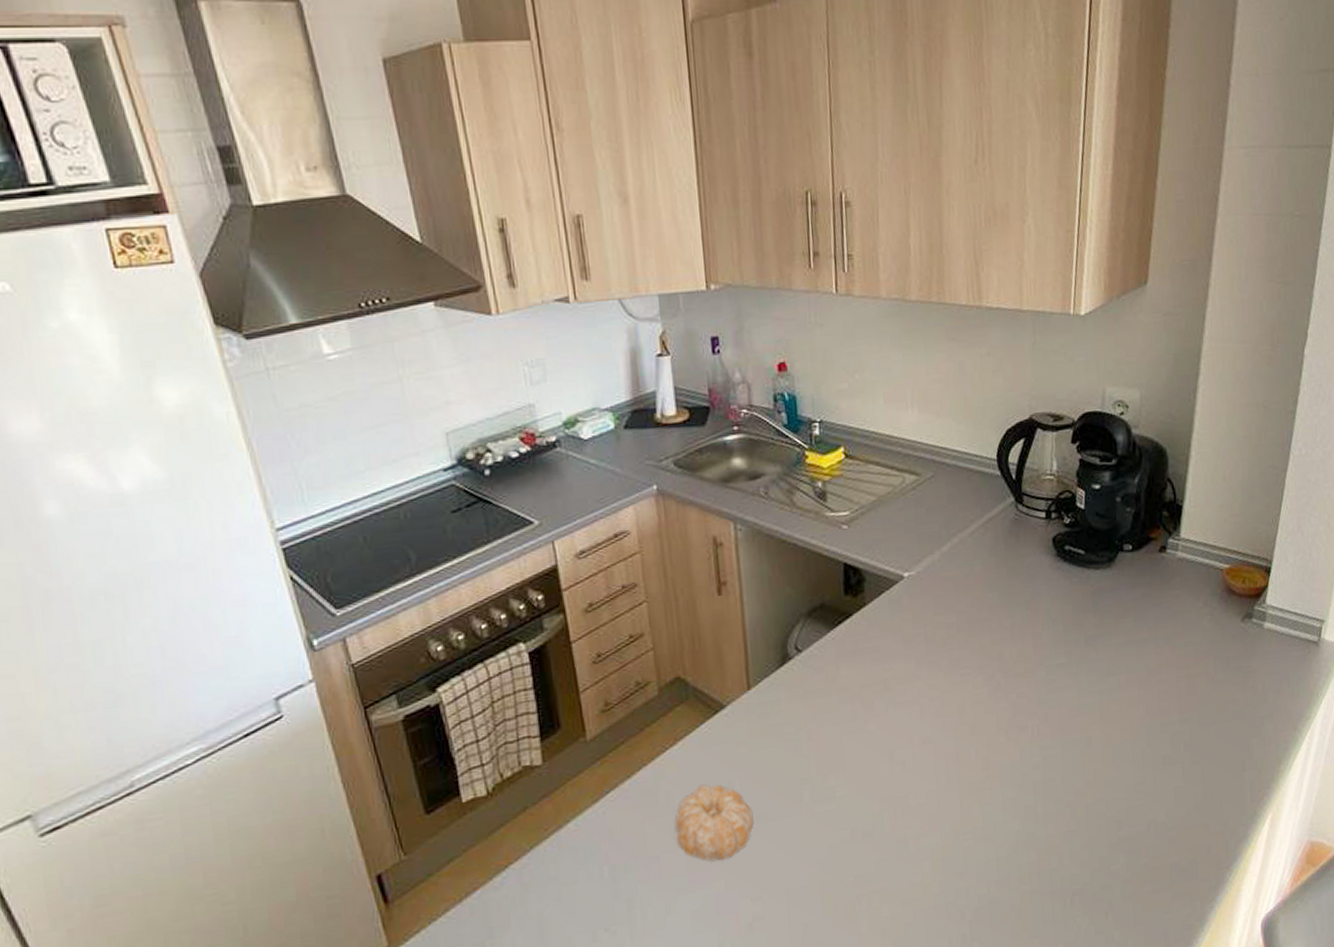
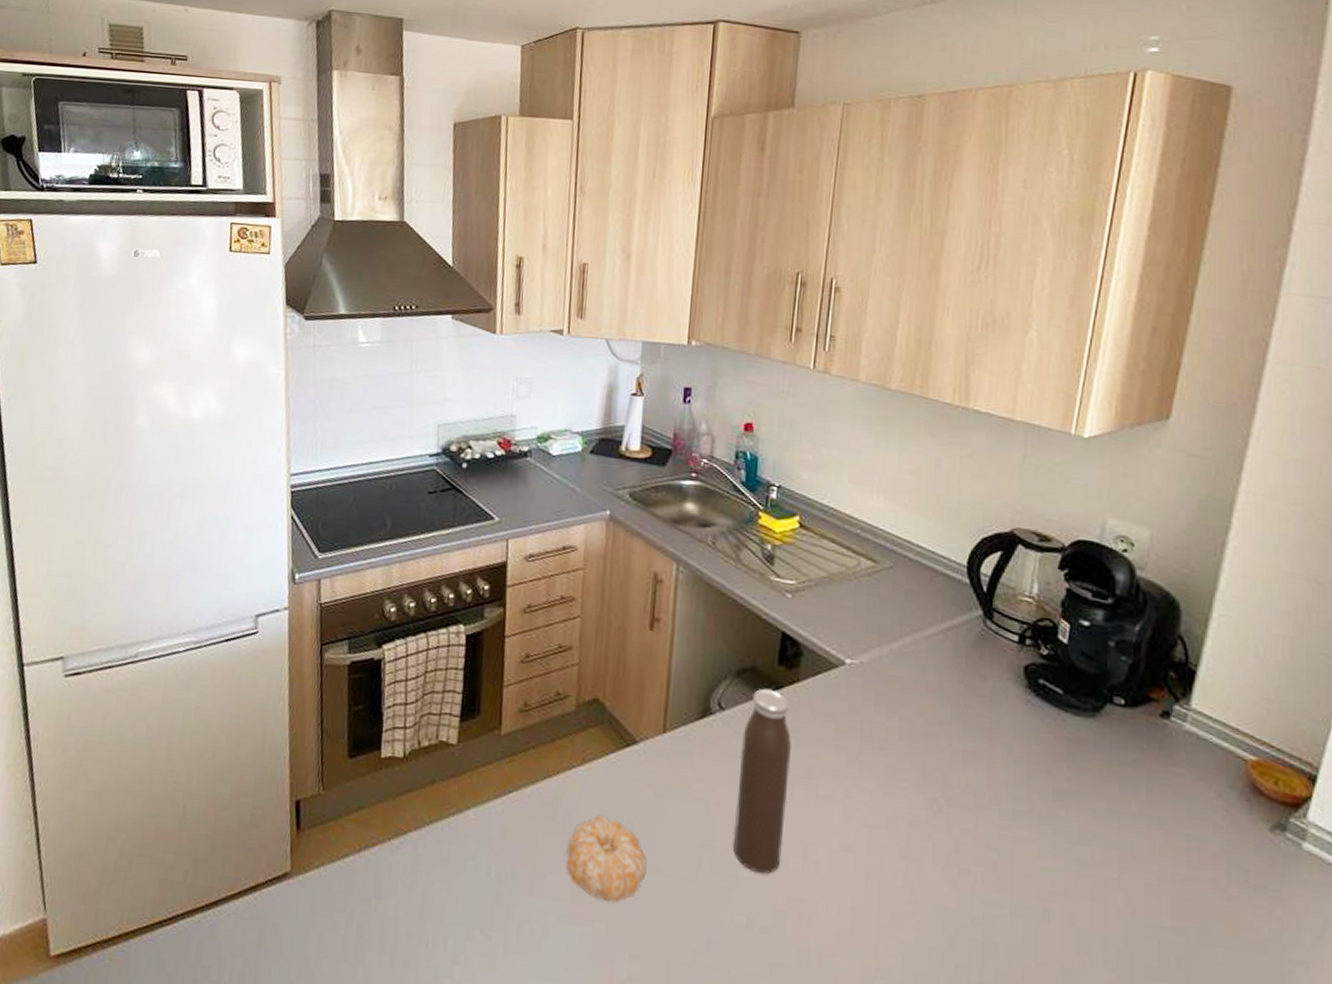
water bottle: none [822,619,873,788] -> present [733,688,791,874]

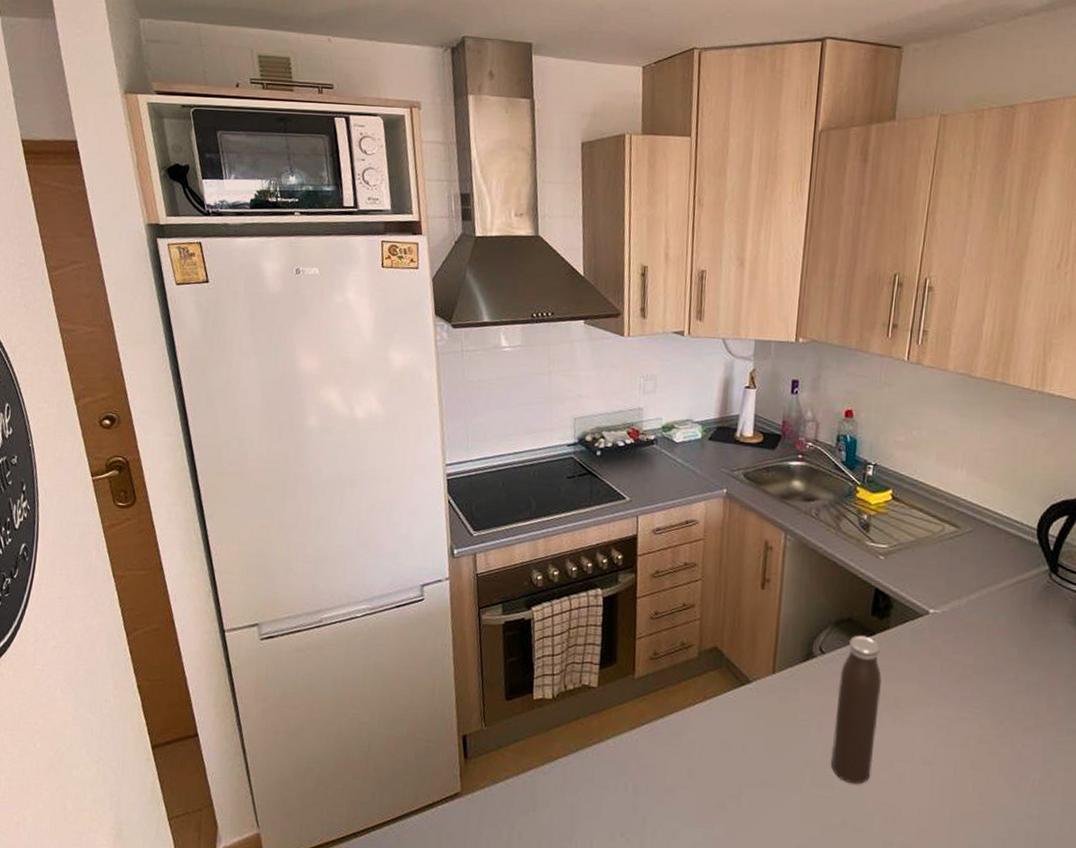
fruit: present [566,815,647,904] -> none [691,741,759,810]

